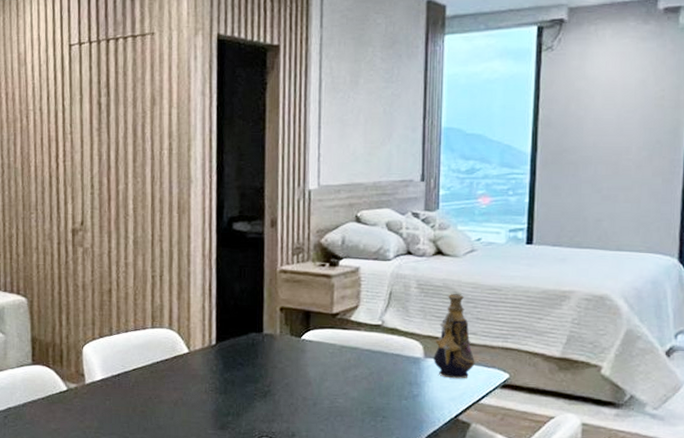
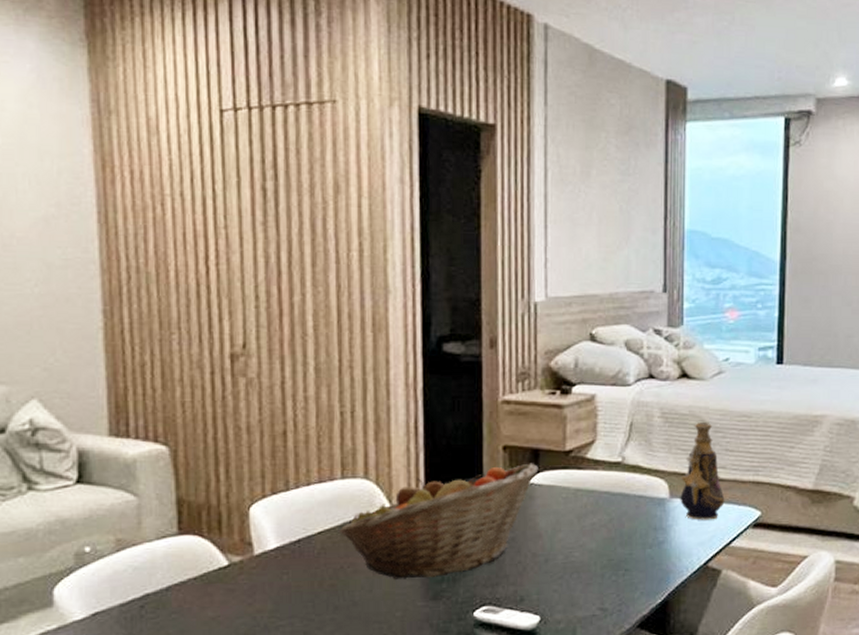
fruit basket: none [149,322,309,411] -> present [339,463,539,579]

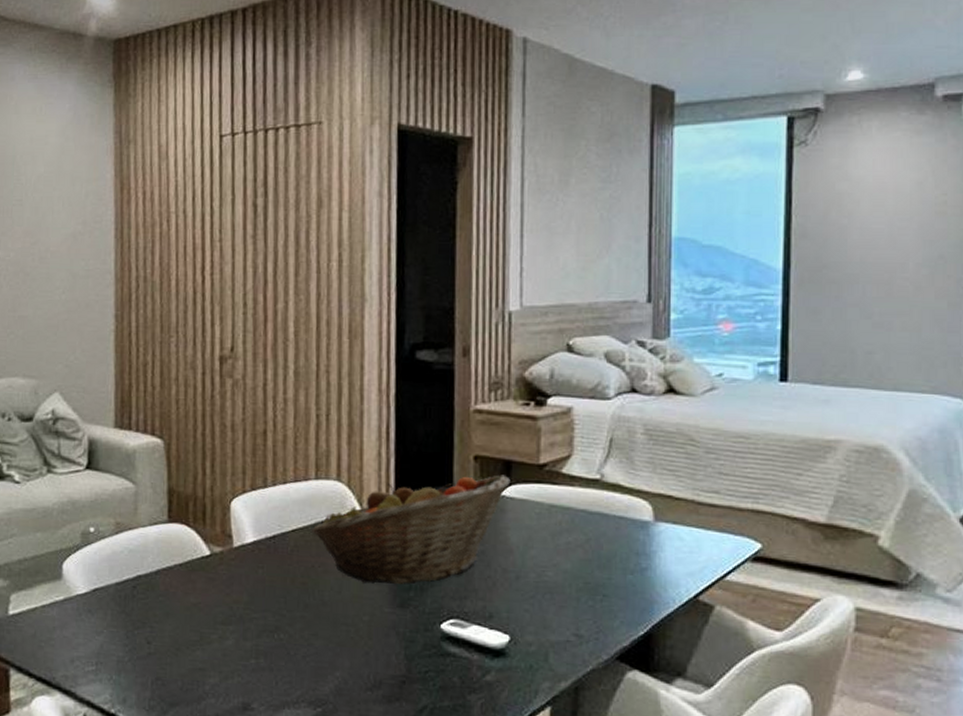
decorative vase: present [680,421,725,520] -> none [666,441,718,549]

